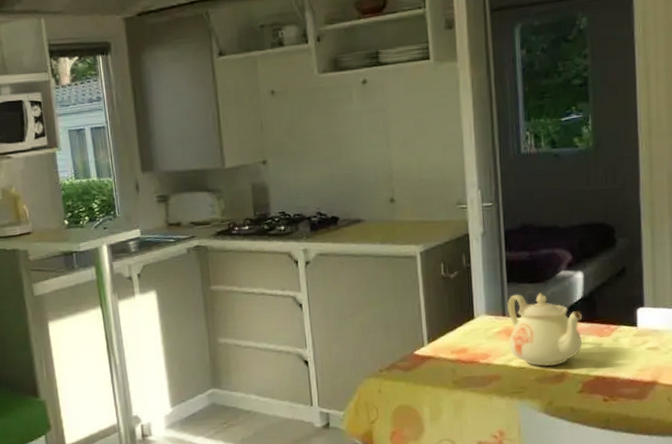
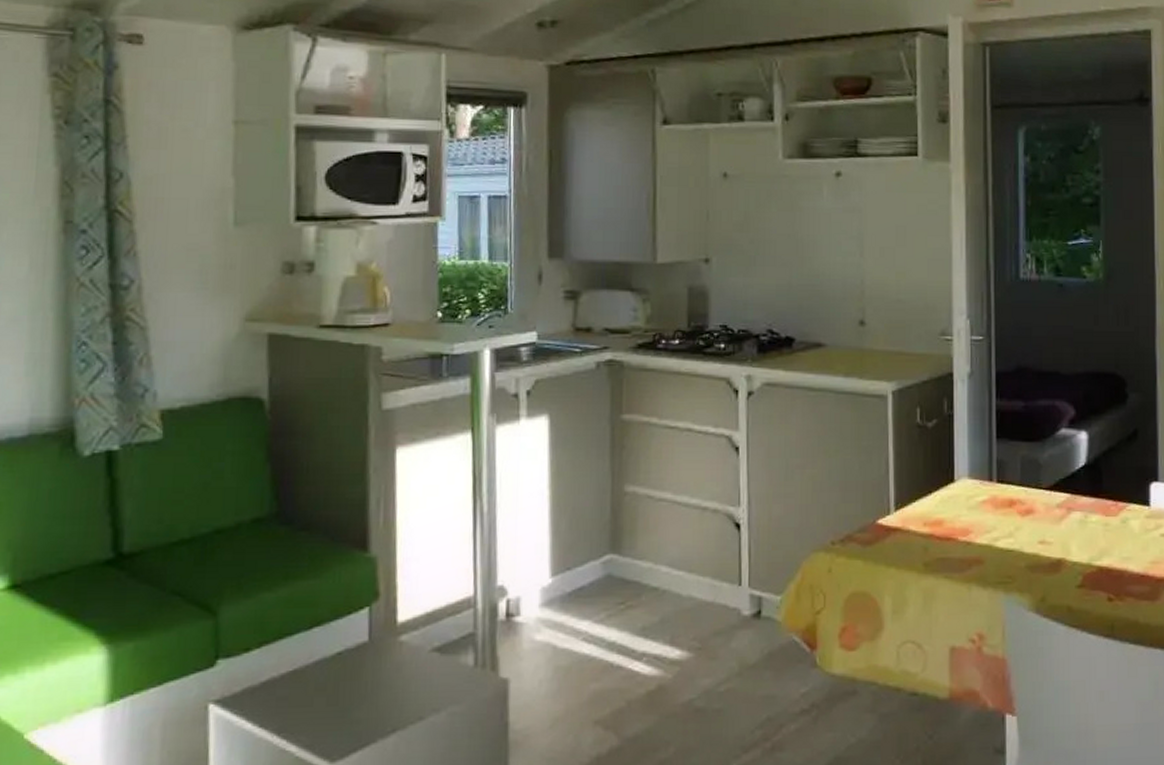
teapot: present [506,292,583,367] -> none [994,454,1085,551]

